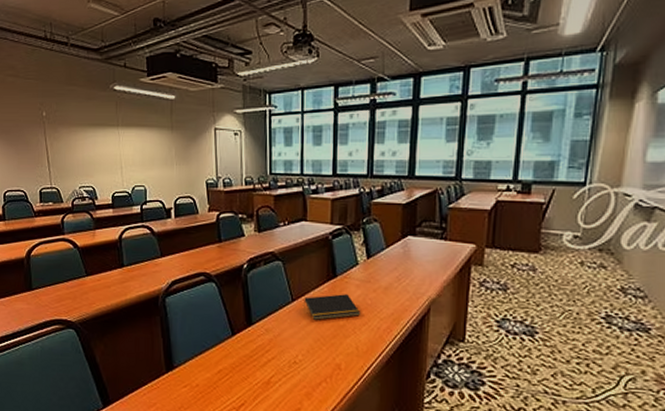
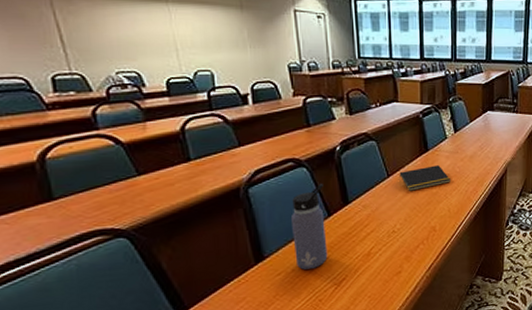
water bottle: none [199,301,229,387] -> present [291,184,328,270]

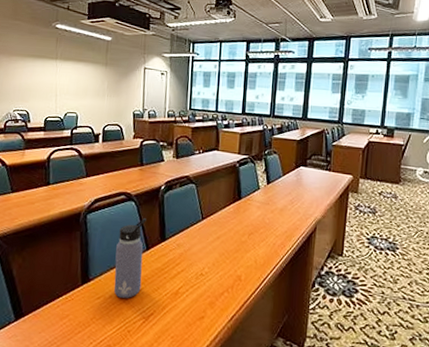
notepad: present [399,165,450,191] -> none [212,214,259,237]

